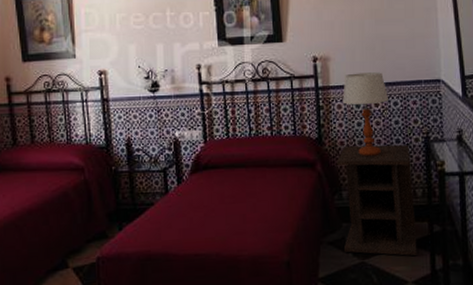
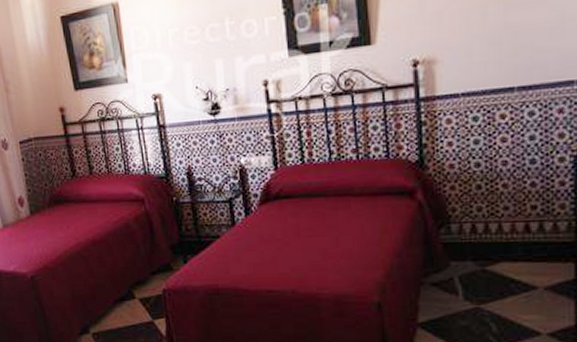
nightstand: present [337,145,417,256] -> none [444,166,556,304]
table lamp: present [343,72,389,157] -> none [454,73,522,183]

